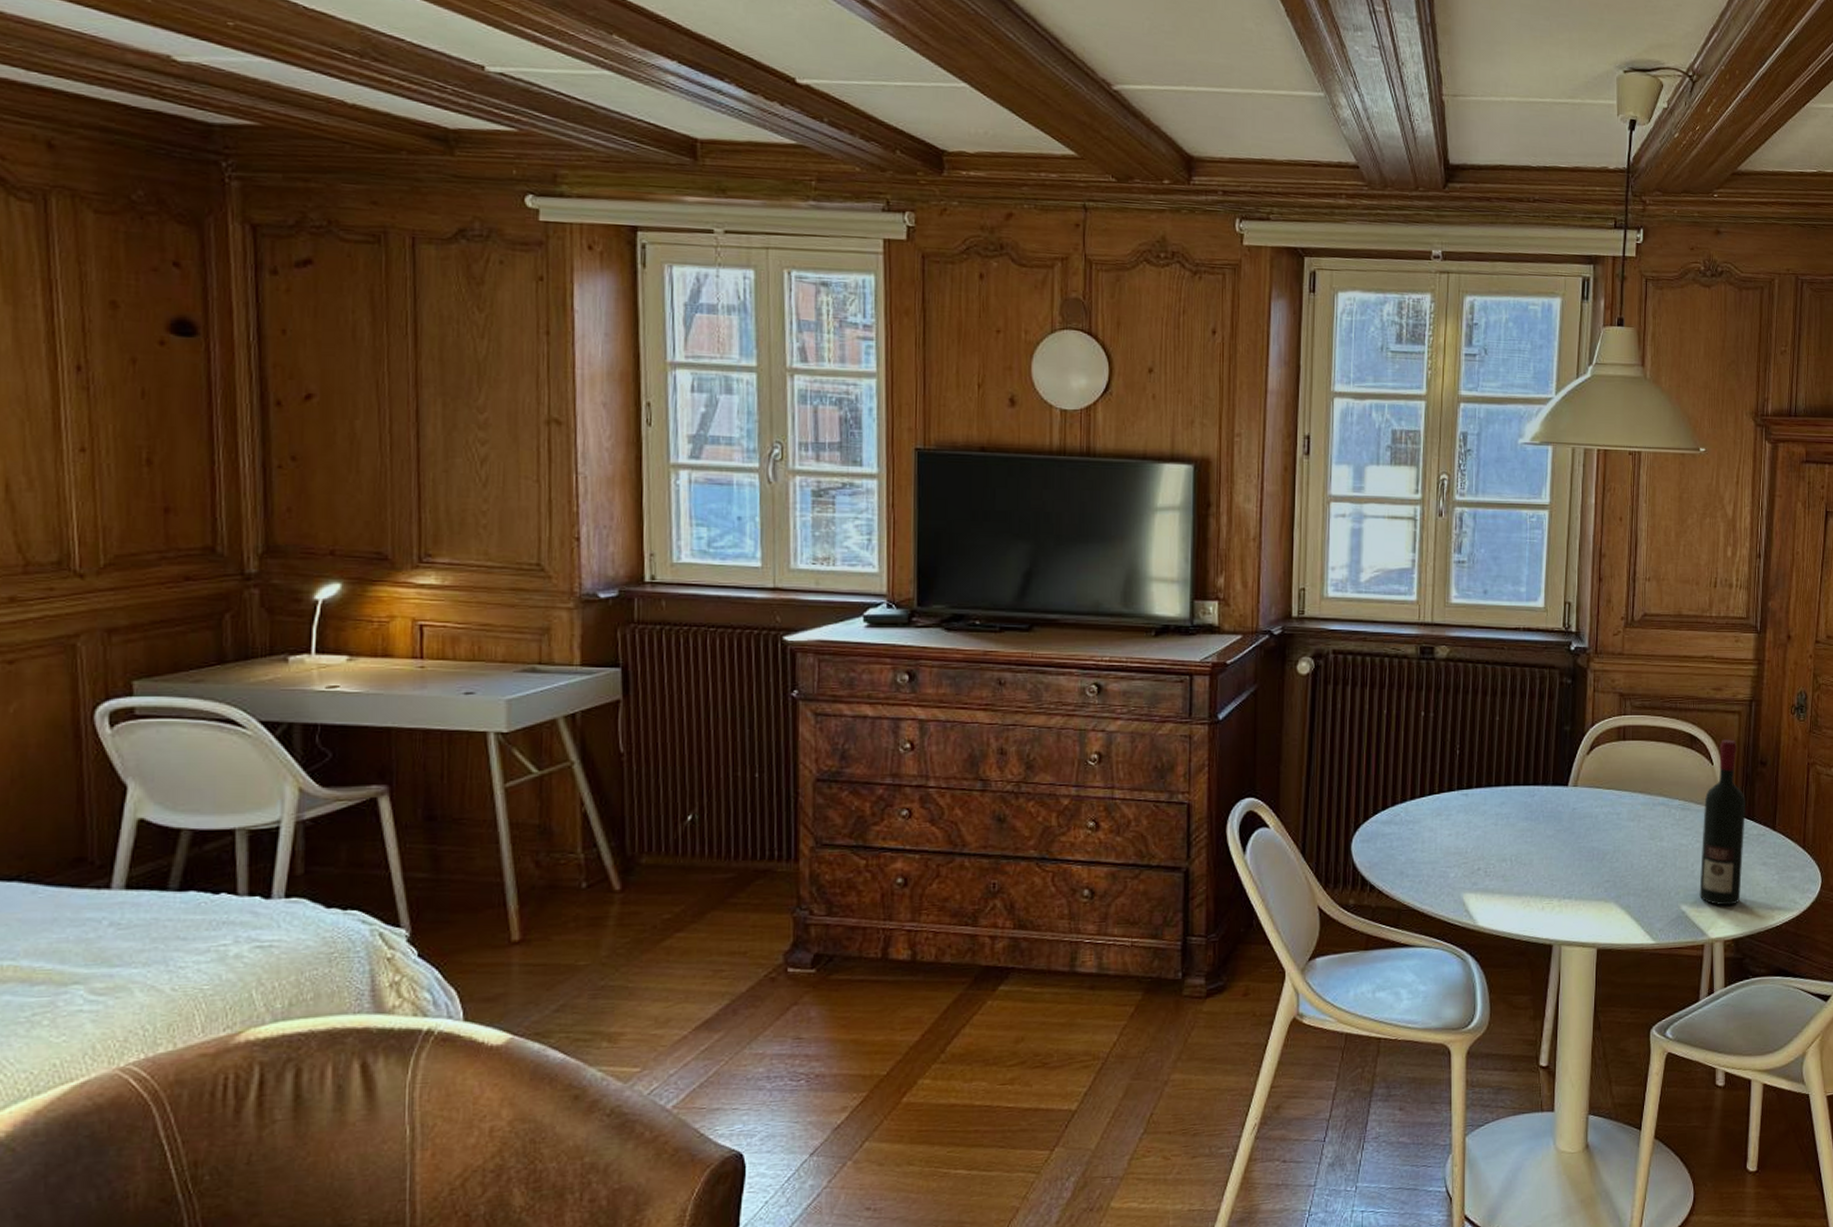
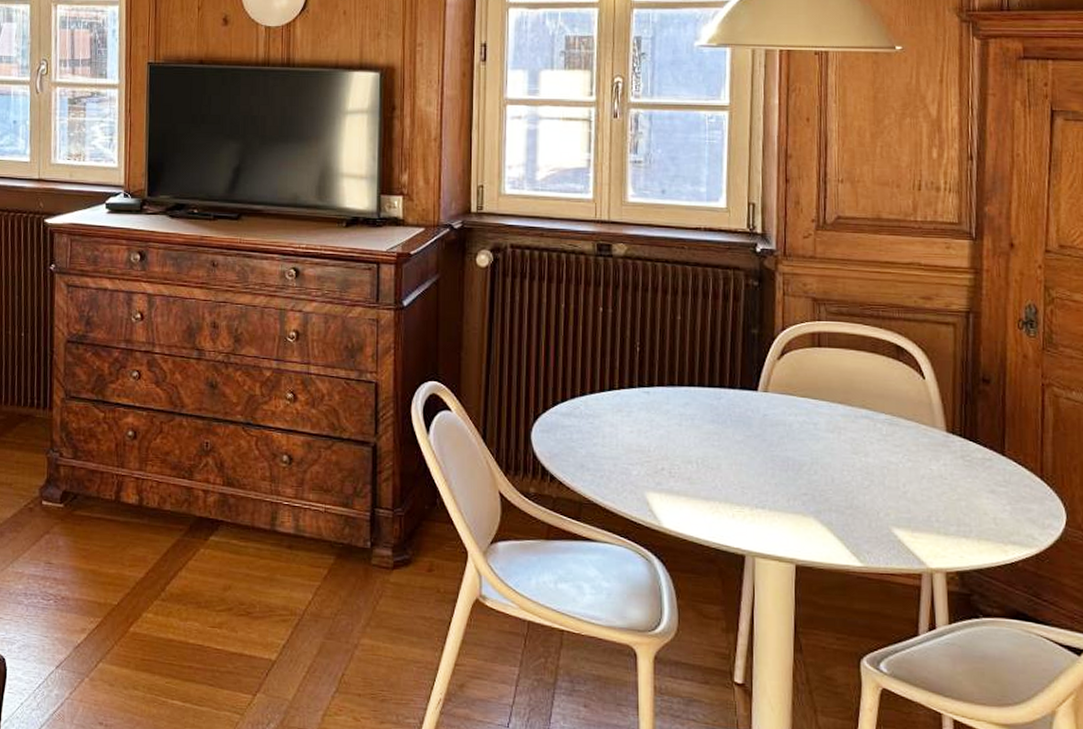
wine bottle: present [1699,739,1745,906] -> none [913,352,967,534]

